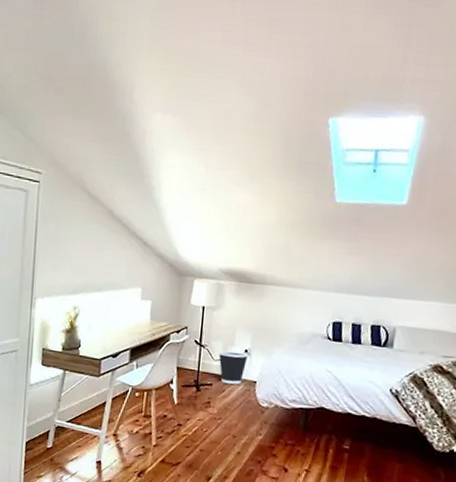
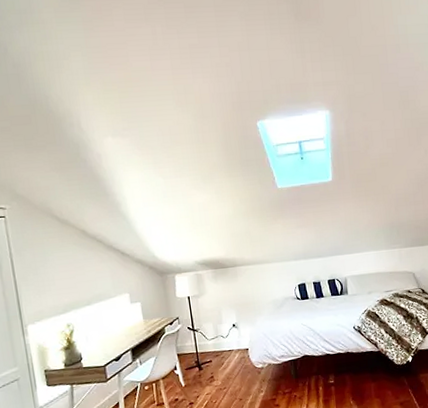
wastebasket: present [218,350,249,385] -> none [211,326,237,357]

